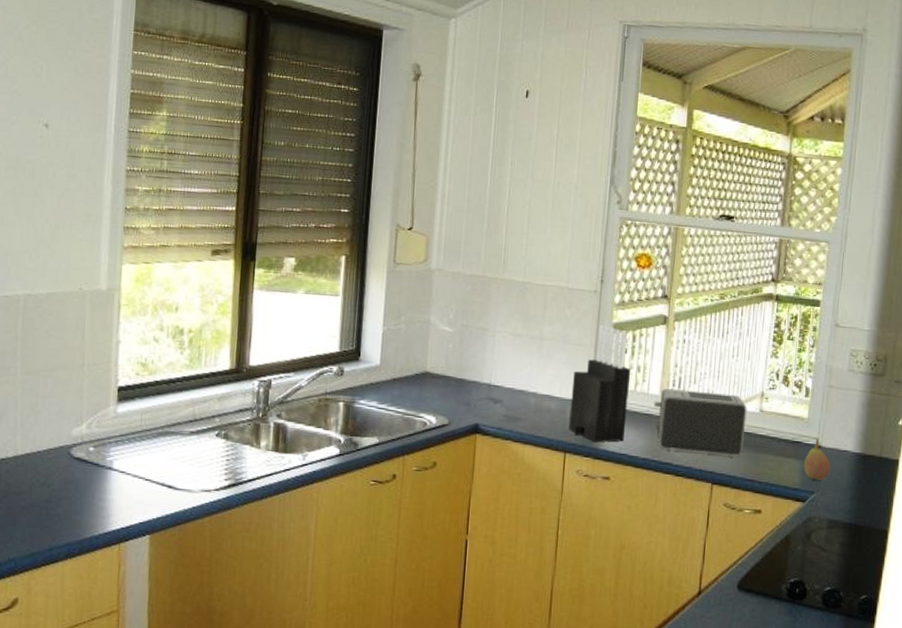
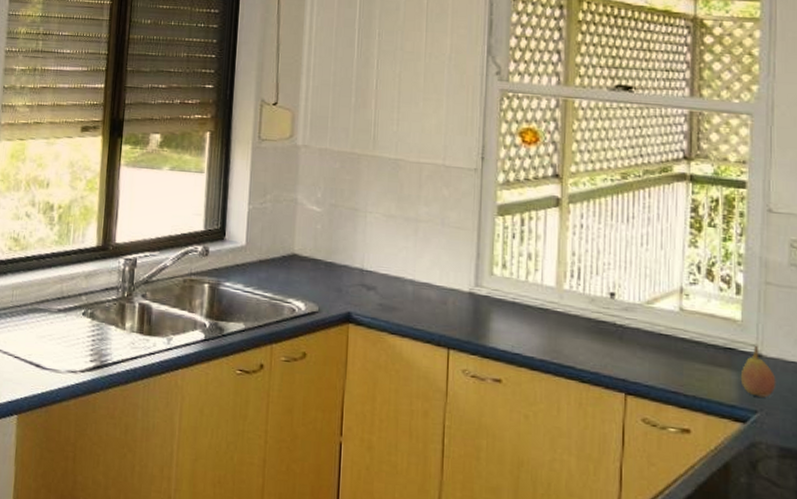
knife block: present [569,325,631,443] -> none [451,207,521,339]
toaster: present [654,388,747,457] -> none [549,280,663,363]

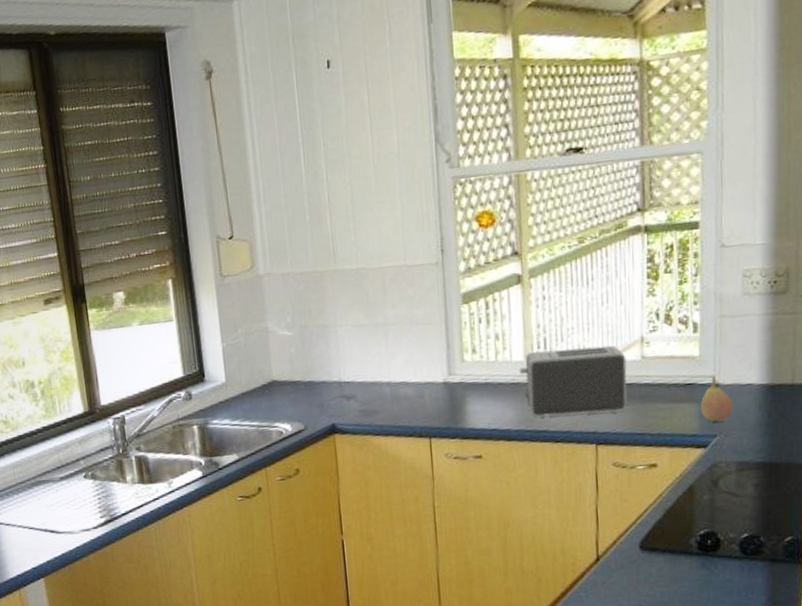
toaster: none [549,280,663,363] -> present [519,345,627,418]

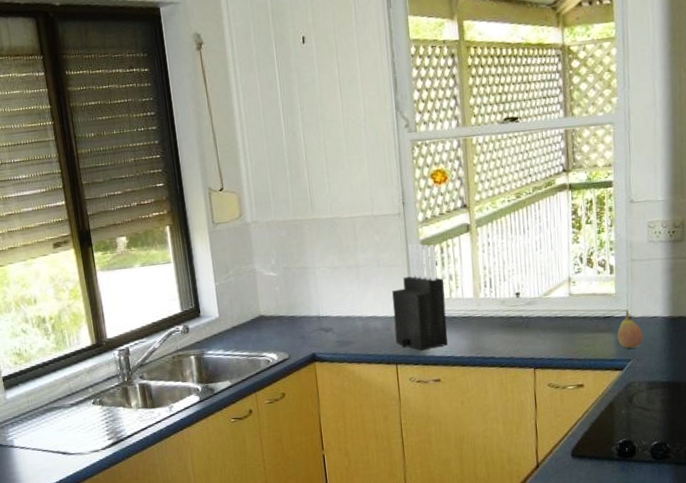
knife block: none [426,297,492,422] -> present [392,243,448,351]
toaster: present [519,345,627,418] -> none [469,284,559,347]

